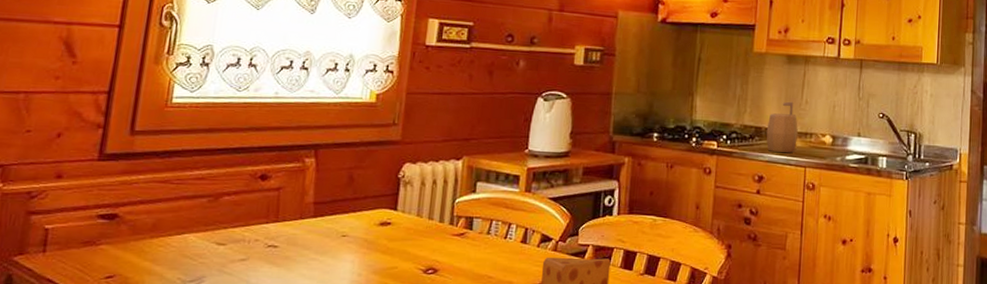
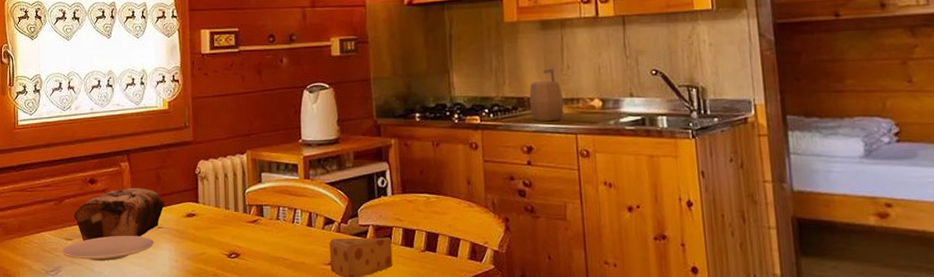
plate: none [209,242,335,271] -> present [62,235,155,261]
bread loaf: none [231,188,355,247] -> present [73,188,165,241]

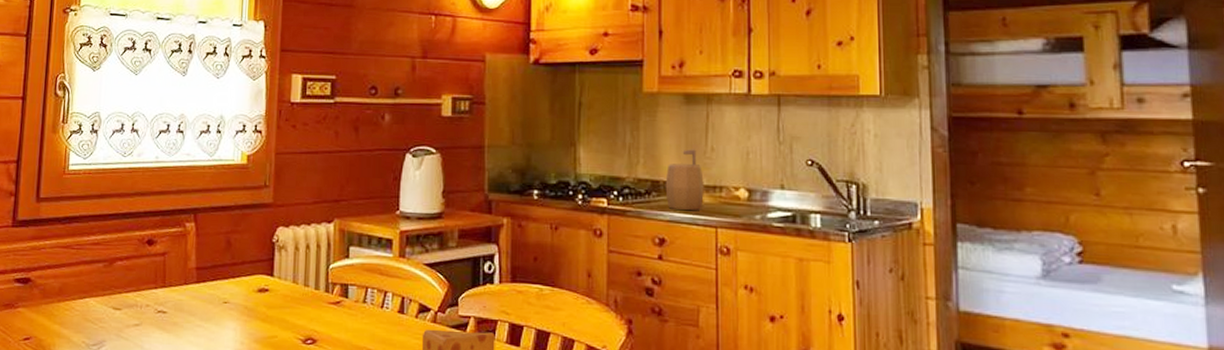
plate: present [62,235,155,261] -> none [108,308,218,338]
bread loaf: present [73,188,165,241] -> none [125,253,234,312]

